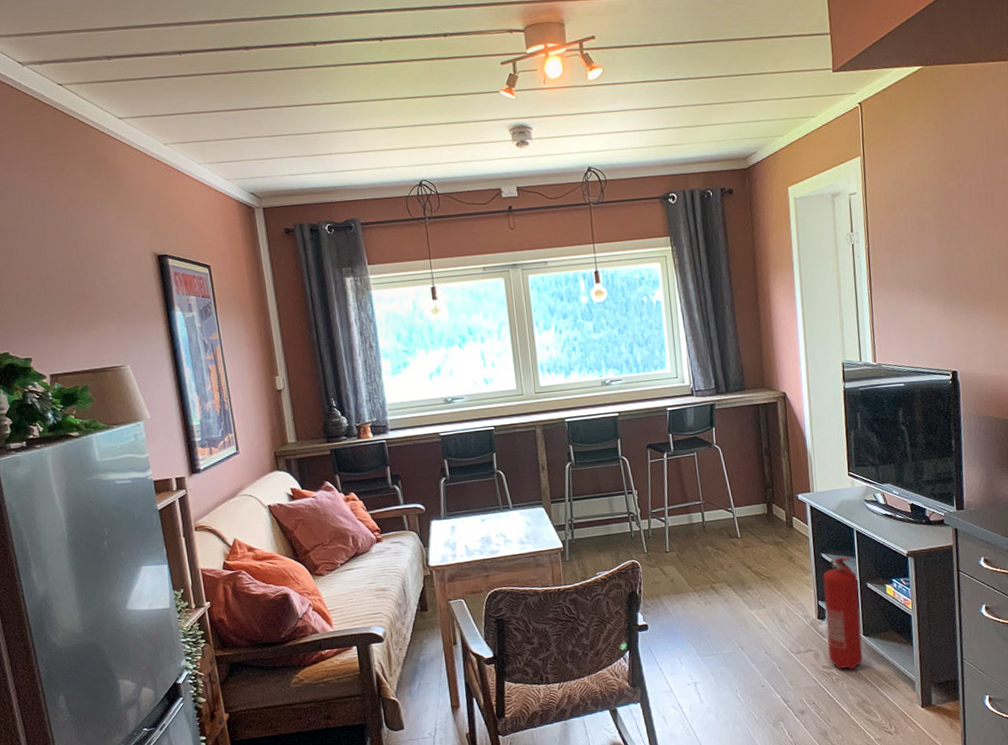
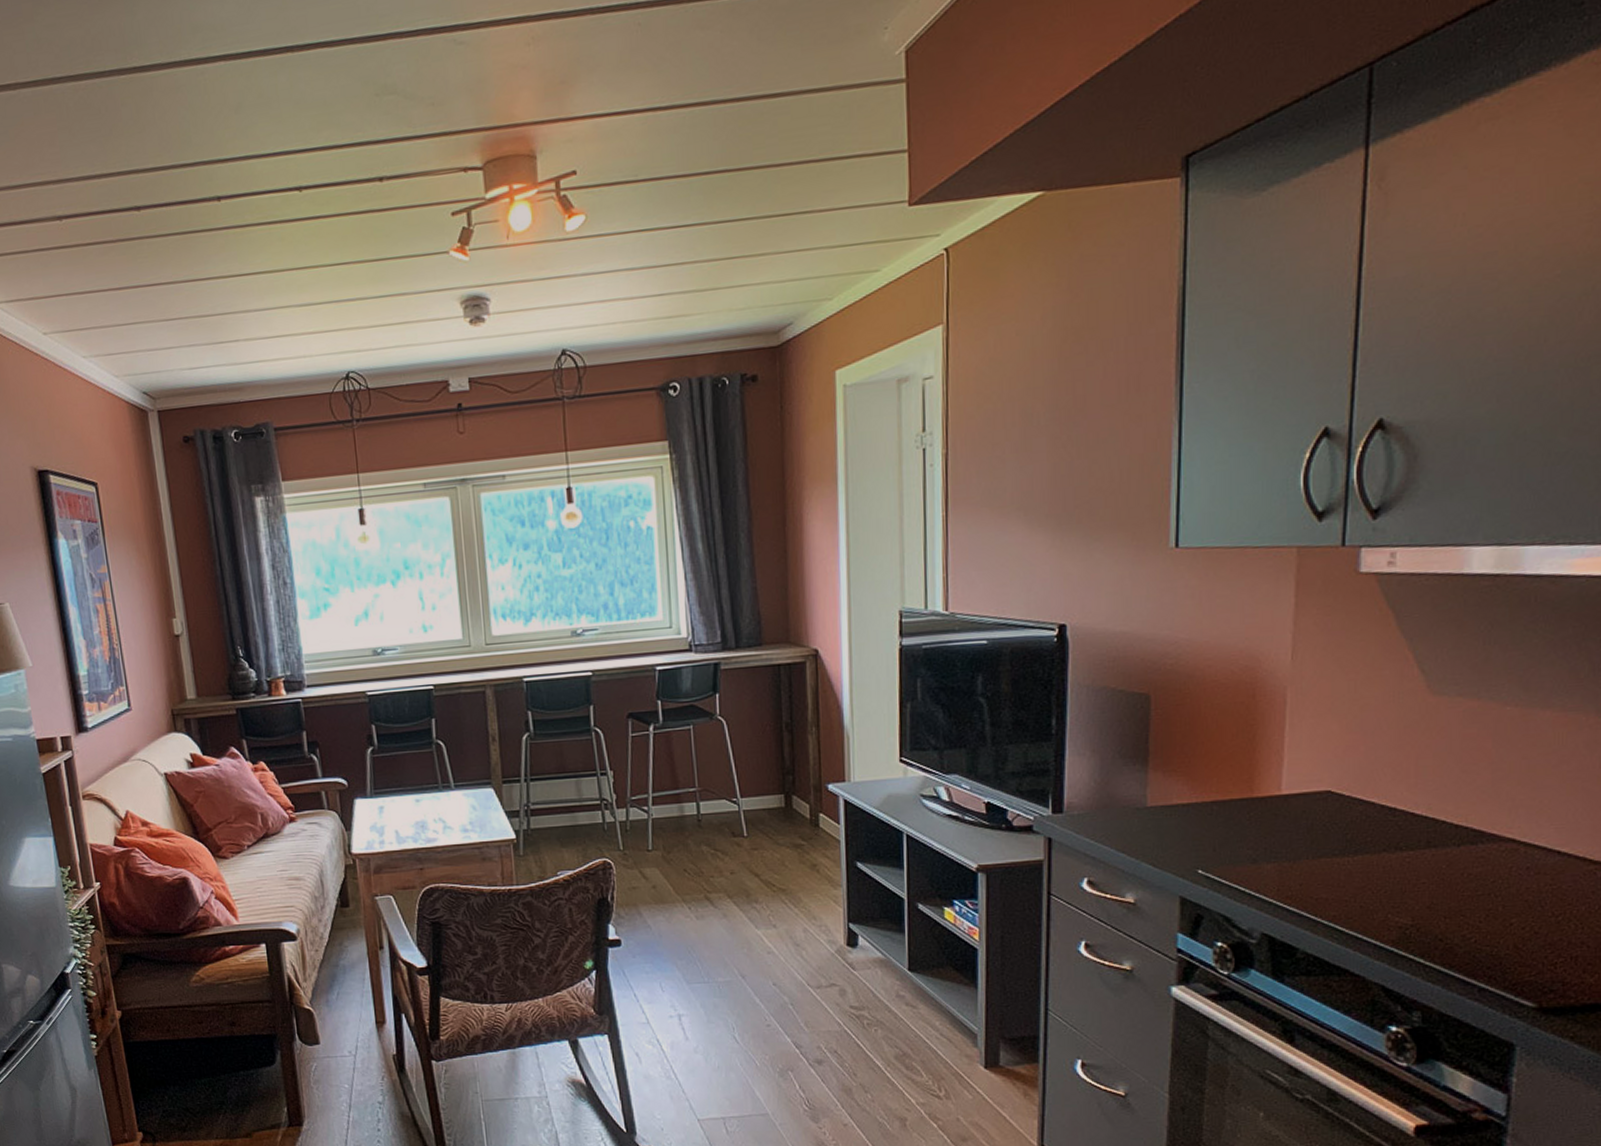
fire extinguisher: present [823,556,863,671] -> none [856,868,907,1014]

